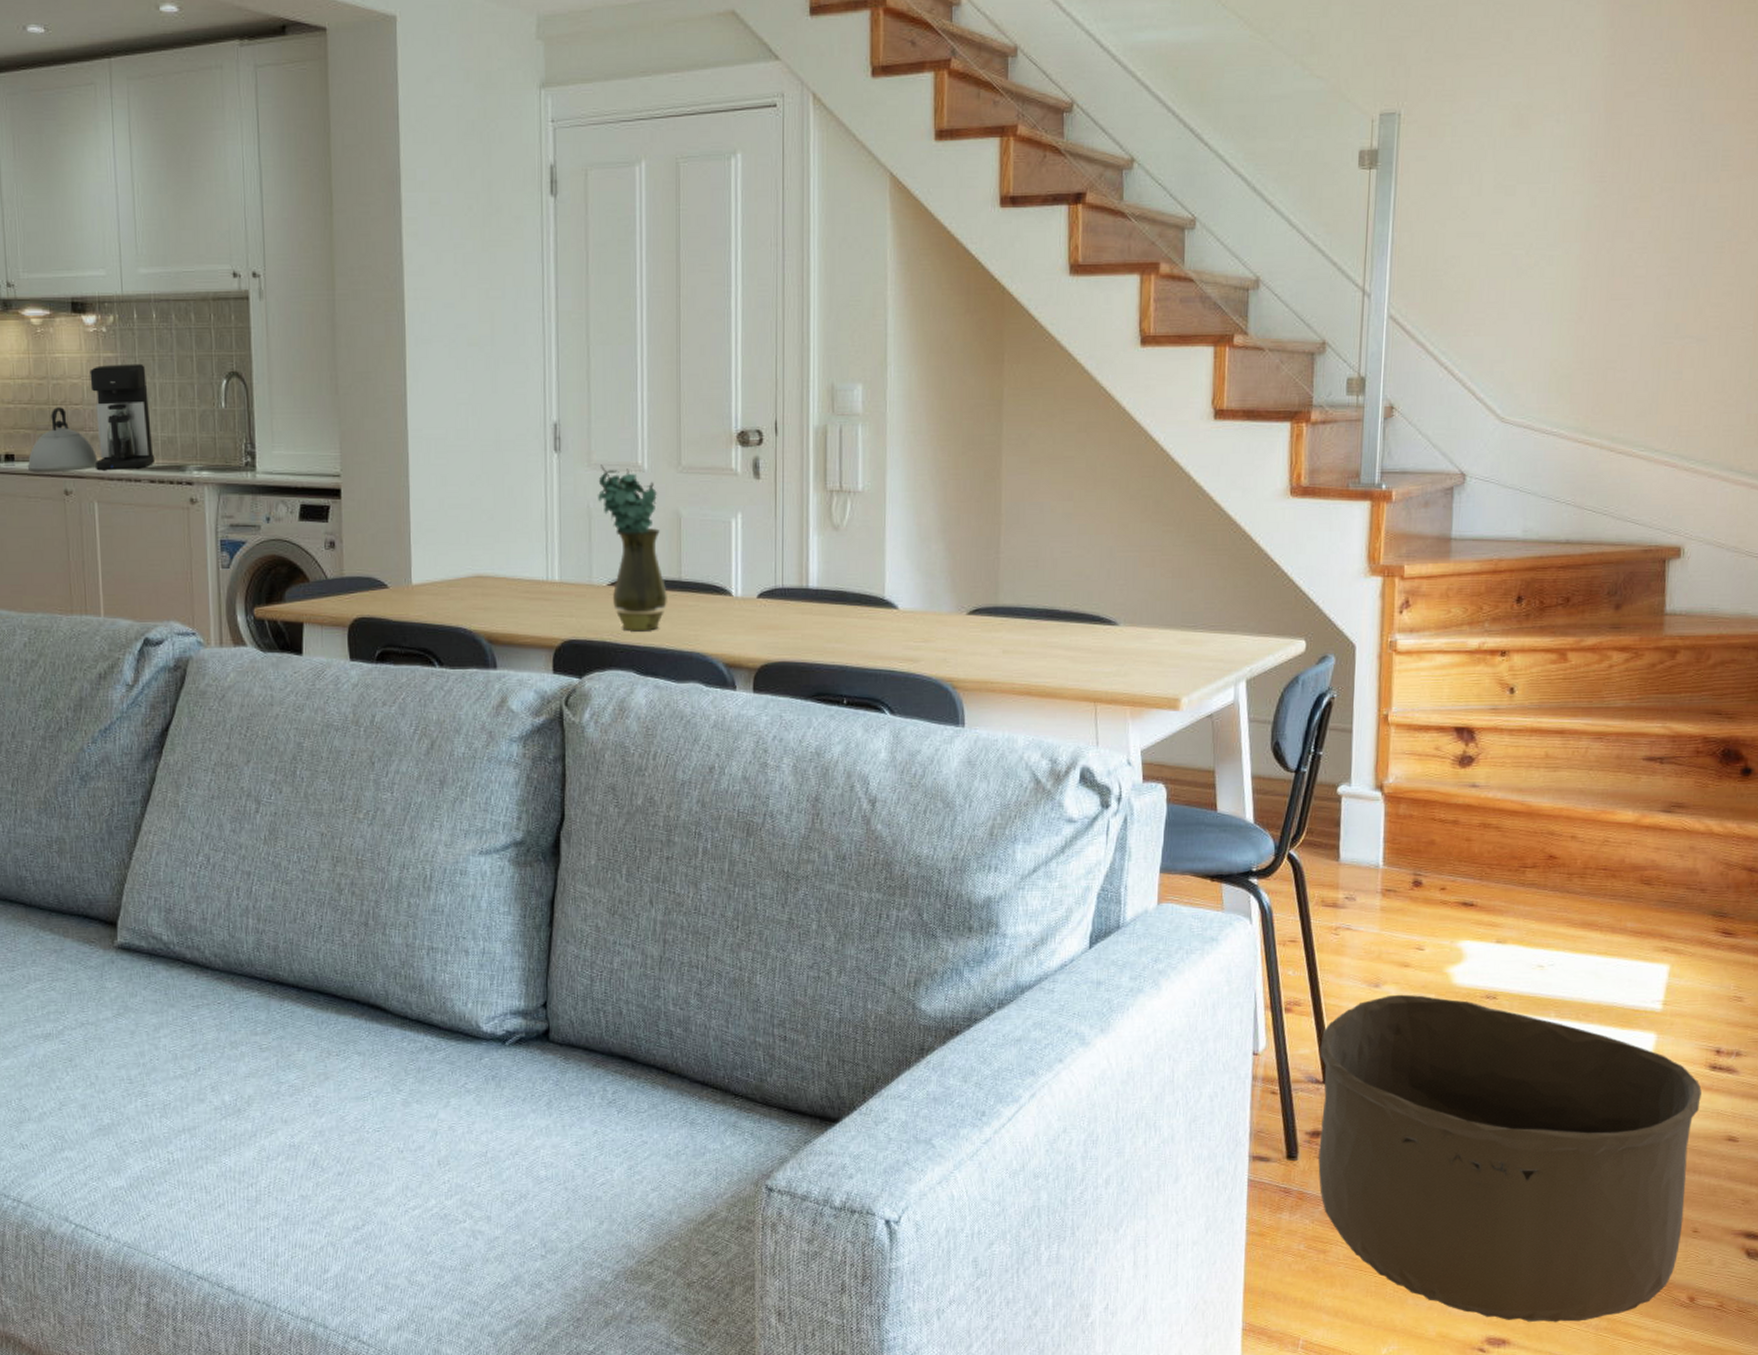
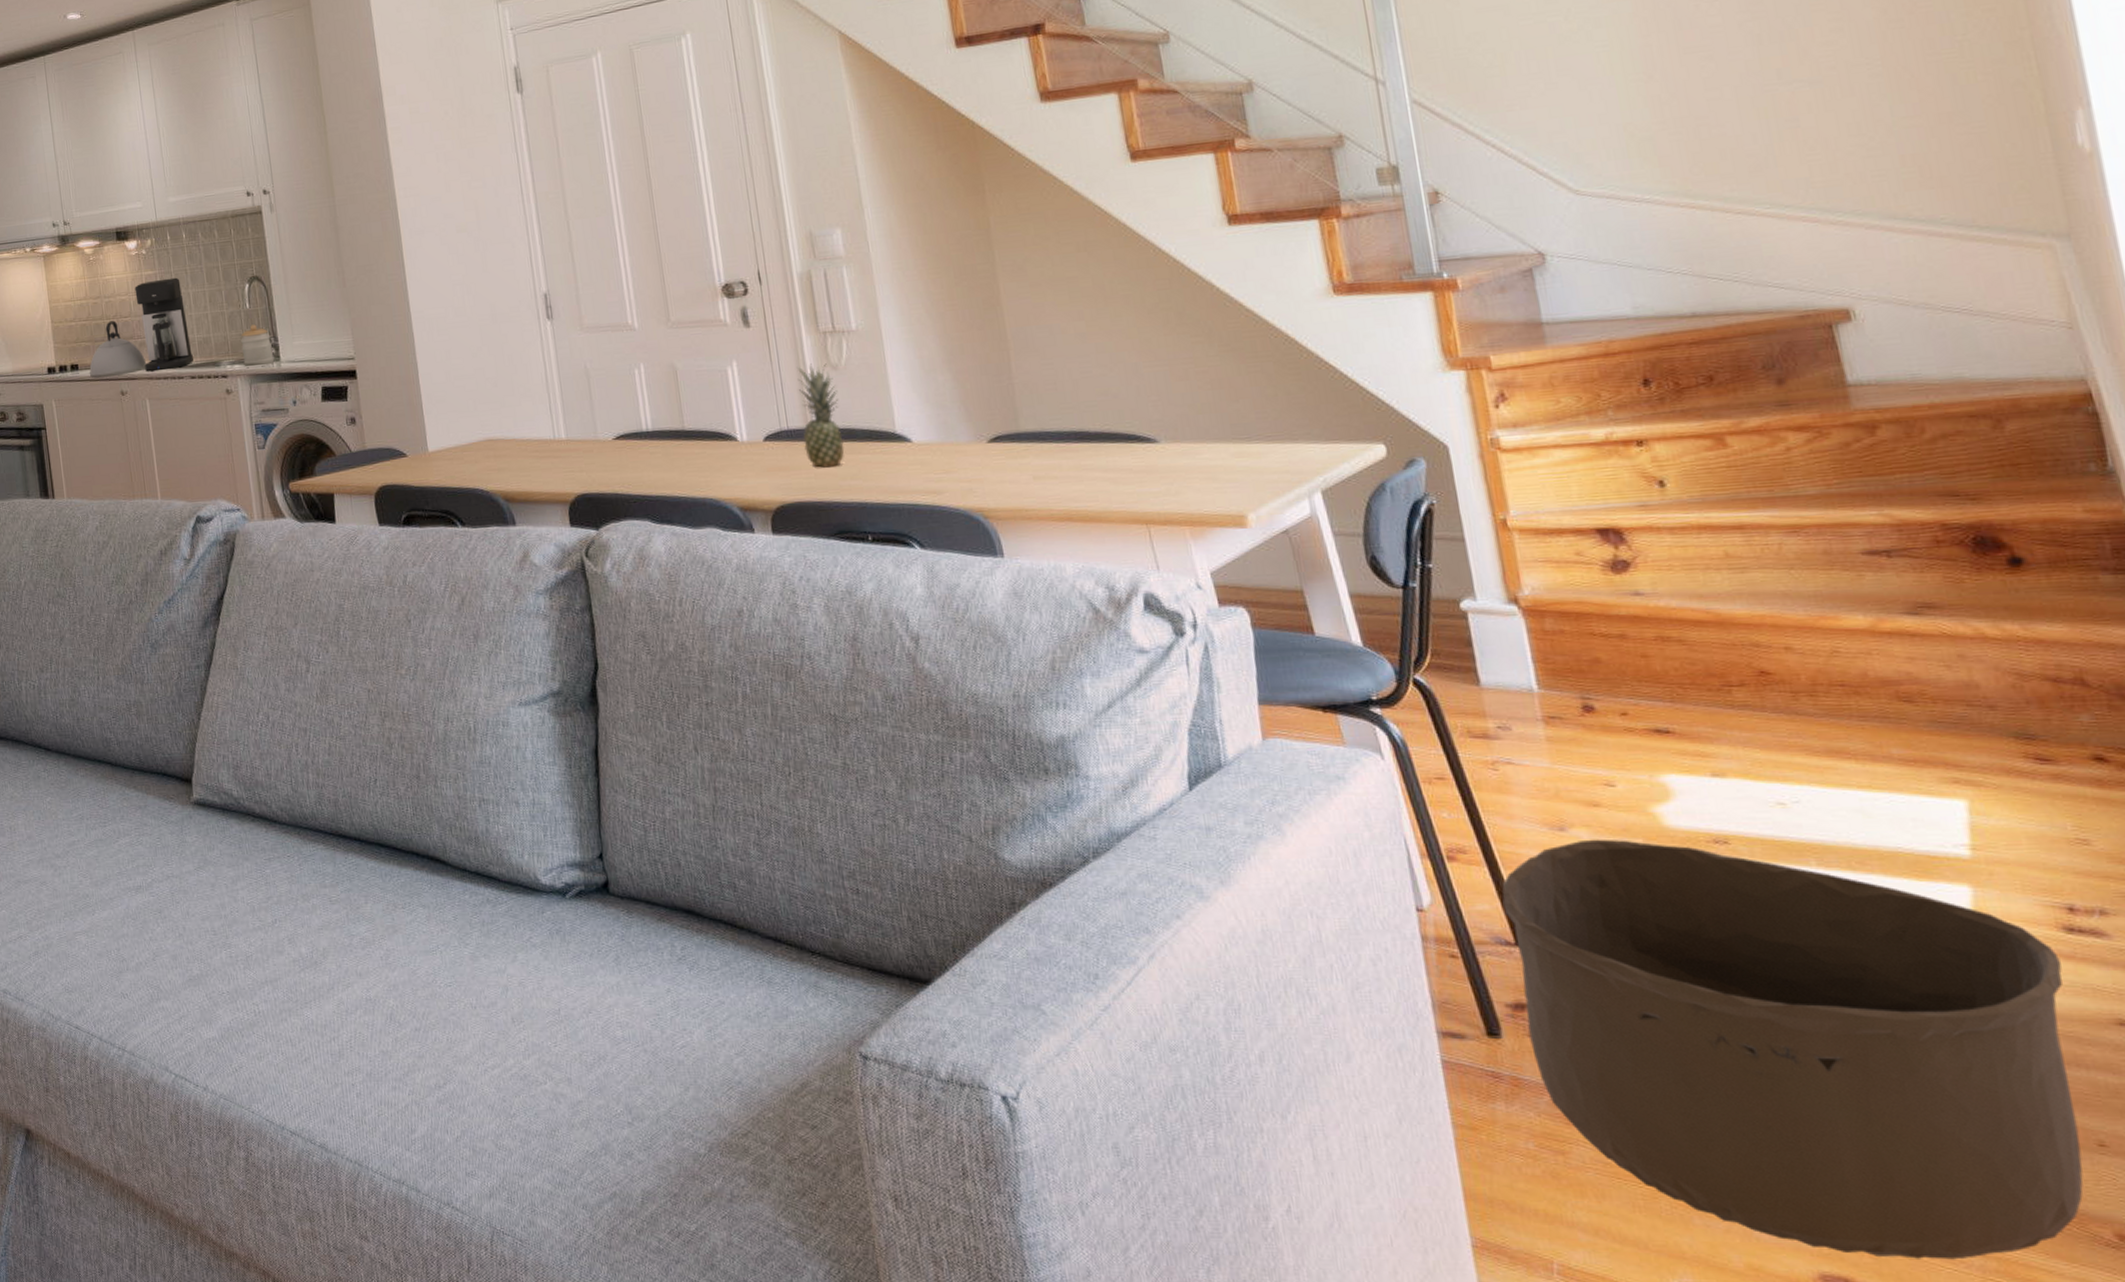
jar: none [210,427,249,477] -> present [239,324,275,369]
vase: present [598,465,669,632] -> none [592,327,675,482]
fruit: none [796,522,836,629] -> present [796,363,845,468]

